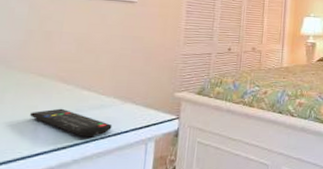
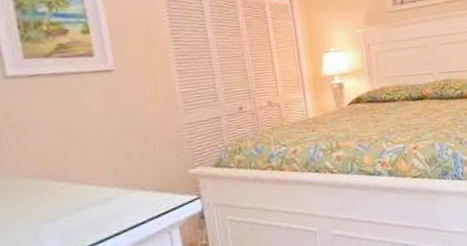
remote control: present [30,108,113,136] -> none [26,209,126,237]

